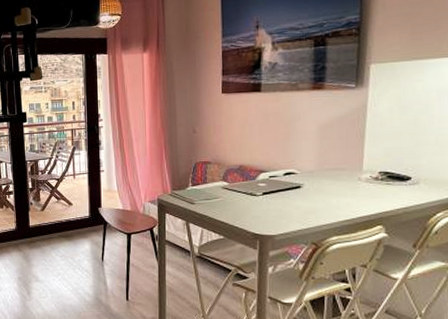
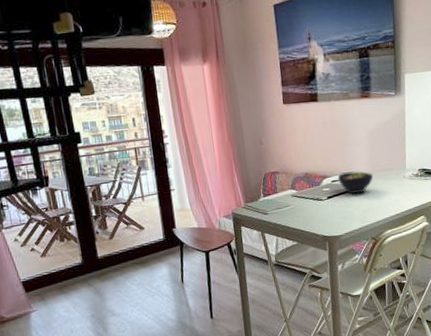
bowl: none [277,168,320,193] -> present [338,171,374,195]

